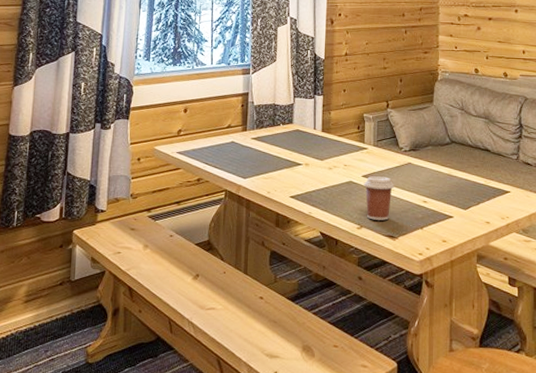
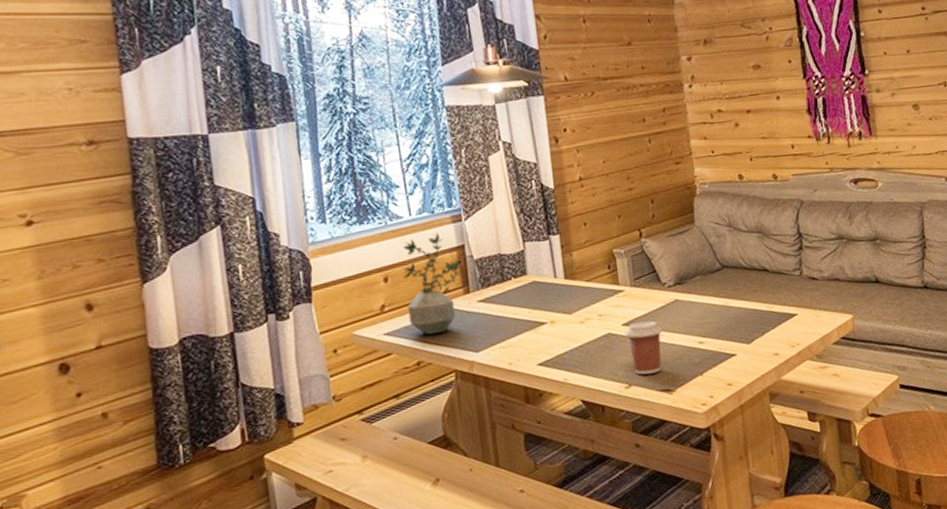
potted plant: none [197,80,243,159] -> present [403,233,461,335]

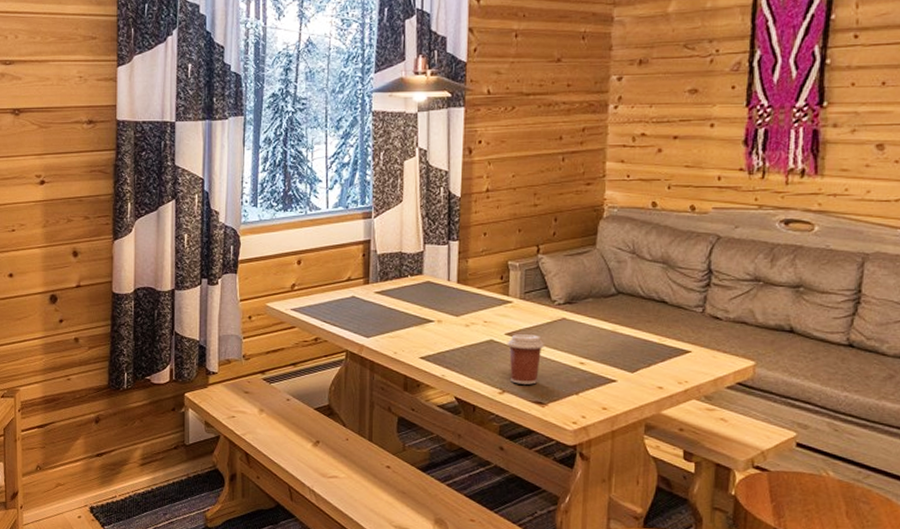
potted plant: present [403,233,461,335] -> none [313,226,365,316]

